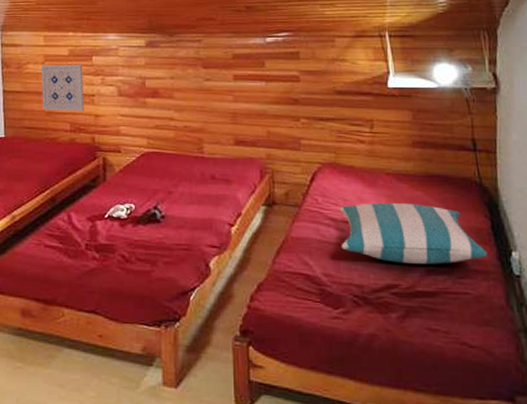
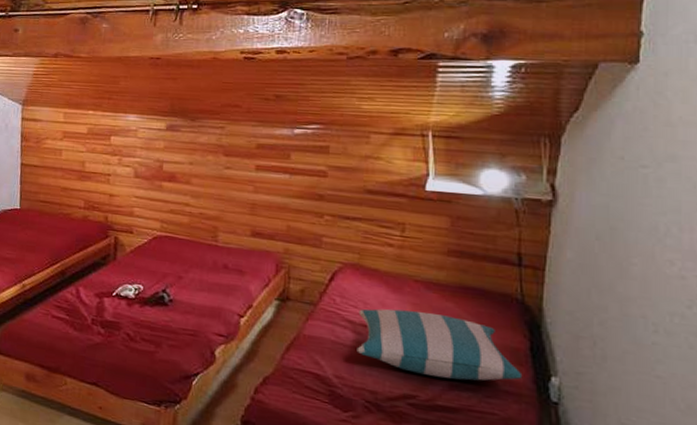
wall art: present [40,64,84,112] -> none [58,141,101,190]

